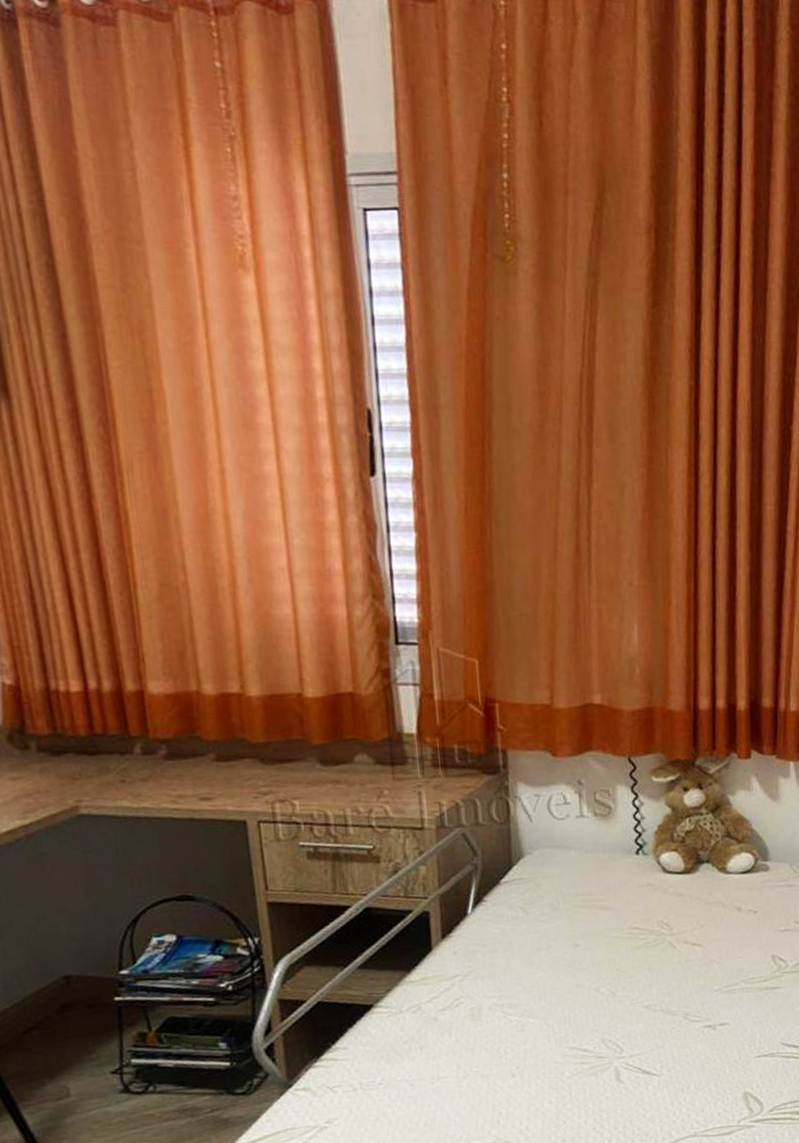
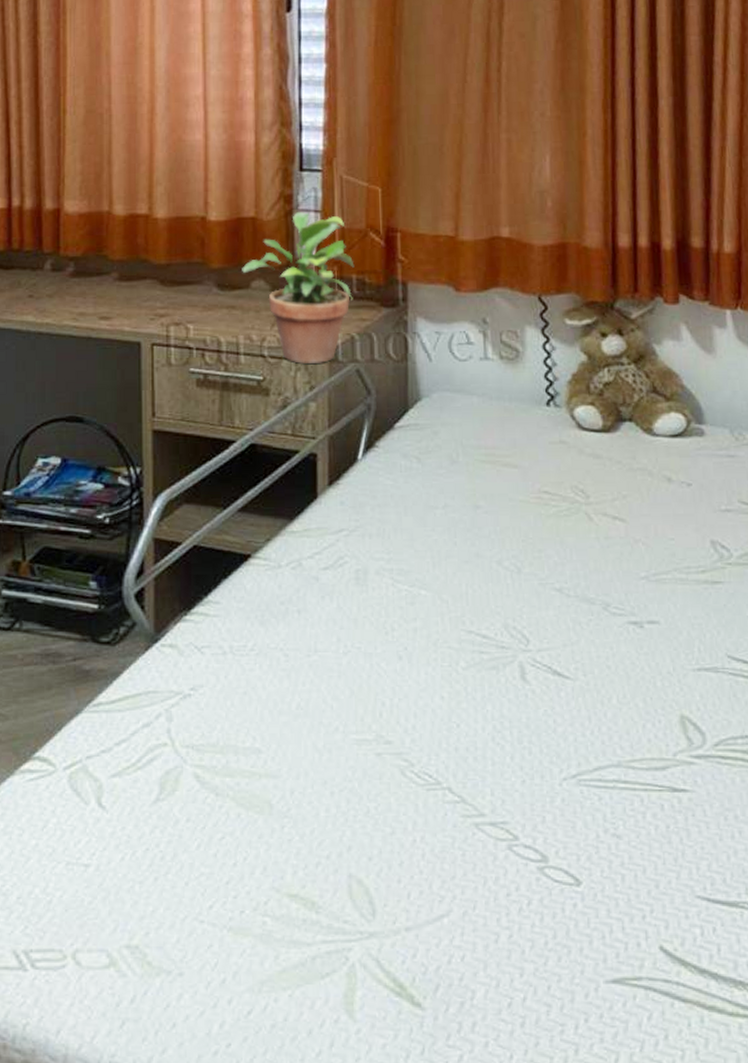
potted plant: none [343,685,456,831] -> present [242,211,355,364]

